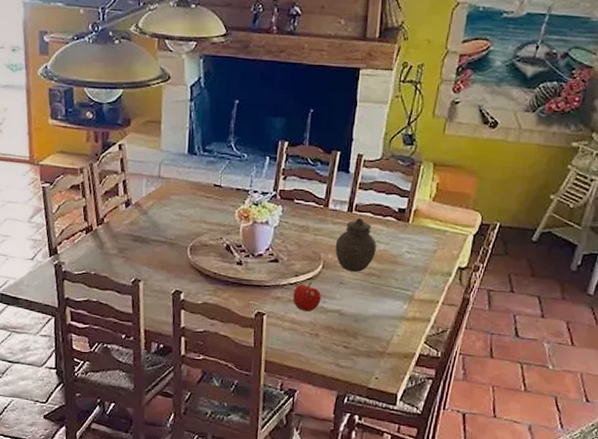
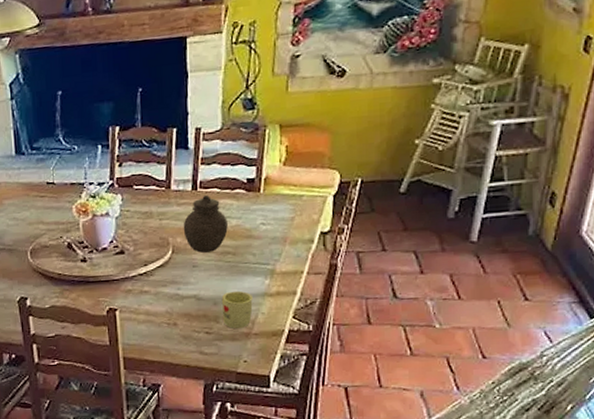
fruit: present [293,282,321,312] -> none [144,270,175,301]
mug: none [360,311,391,347] -> present [221,290,253,329]

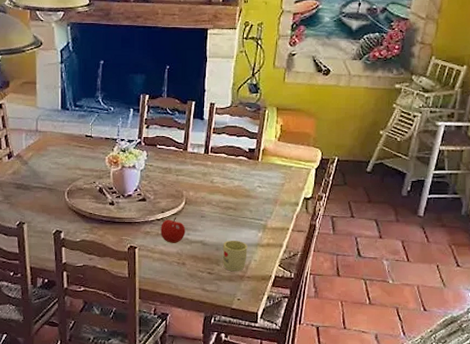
fruit: none [144,270,175,301] -> present [161,217,186,243]
jar: present [183,194,228,253] -> none [195,158,231,206]

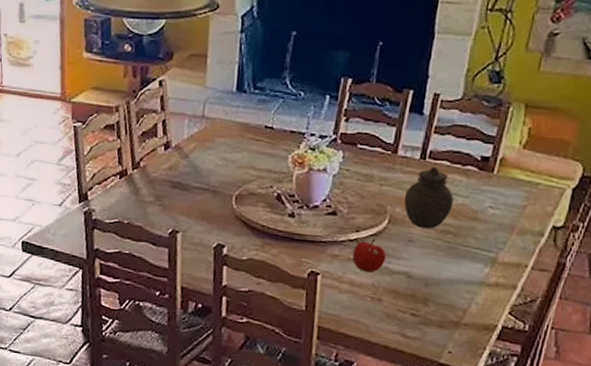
jar: none [195,158,231,206] -> present [403,166,454,229]
mug: present [222,240,248,271] -> none [431,274,468,316]

